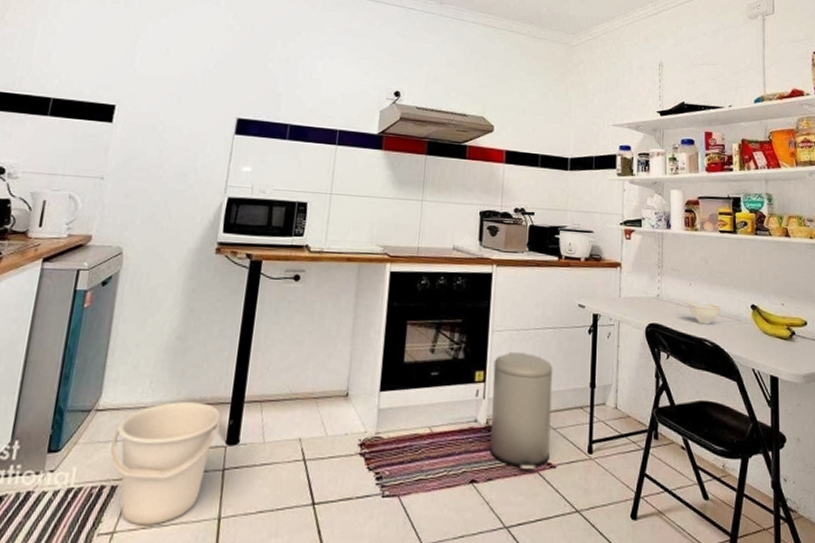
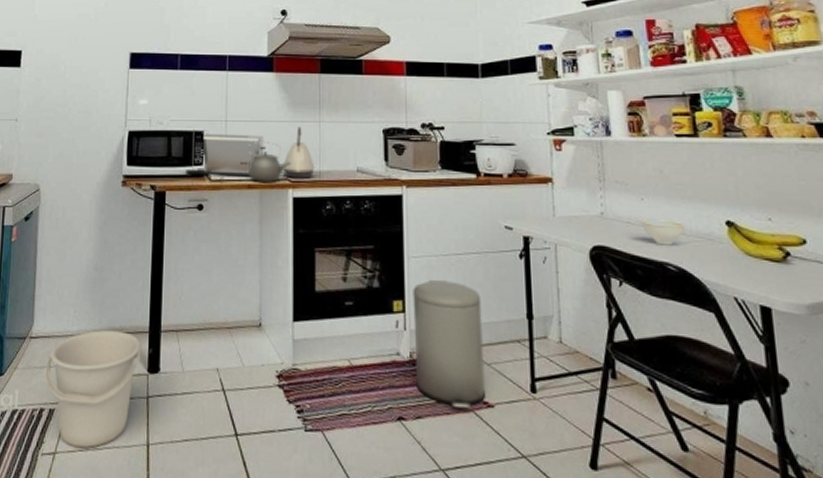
toaster: none [284,205,369,250] -> present [185,134,267,177]
tea kettle: none [348,216,391,257] -> present [248,142,291,183]
kettle: none [383,204,414,254] -> present [284,127,315,178]

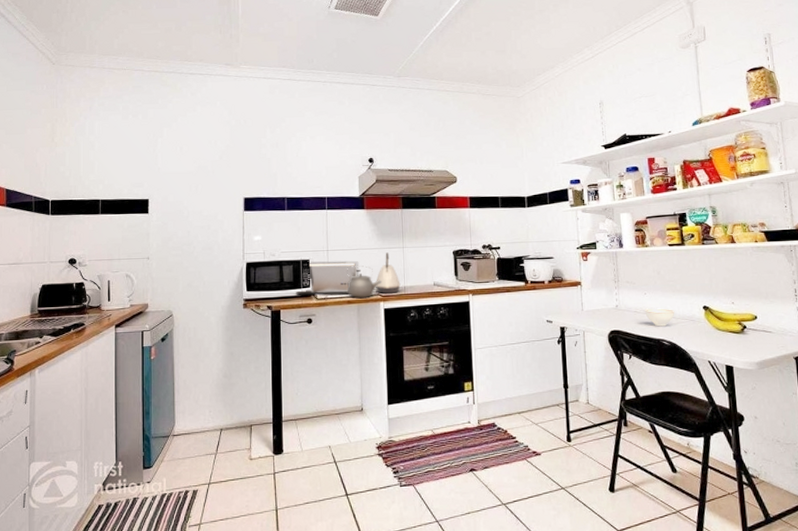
bucket: present [45,330,141,449] -> none [187,424,267,518]
pedal bin: present [413,280,485,409] -> none [479,364,534,458]

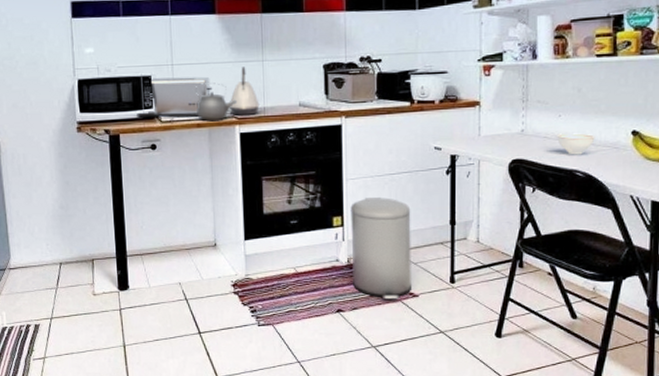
pedal bin: none [479,364,534,458] -> present [350,197,411,300]

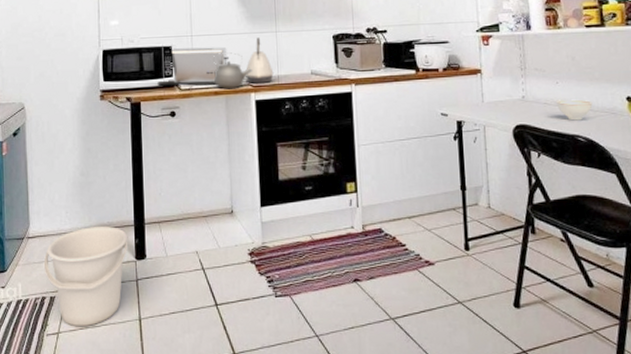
bucket: none [26,259,111,353] -> present [43,227,129,327]
pedal bin: present [350,197,411,300] -> none [363,163,427,268]

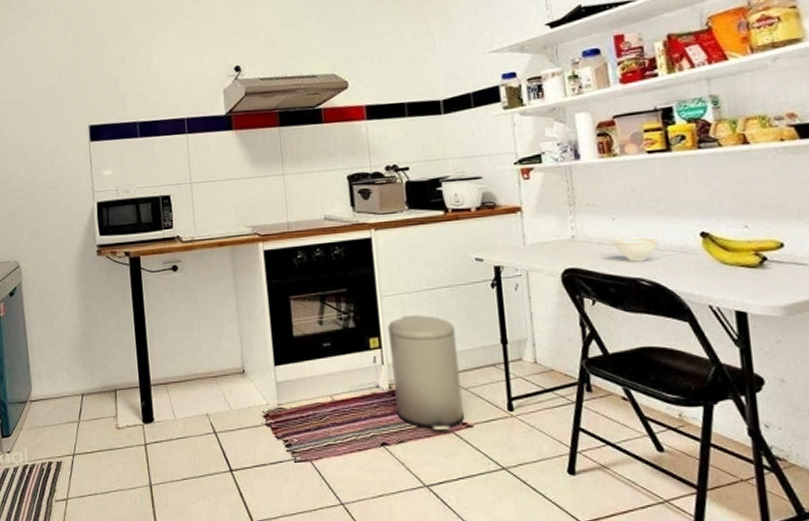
bucket: present [43,227,129,327] -> none [48,389,135,493]
toaster: present [157,46,230,86] -> none [156,193,234,238]
tea kettle: present [213,52,252,89] -> none [216,199,259,240]
kettle: present [246,37,274,83] -> none [251,181,283,232]
pedal bin: none [363,163,427,268] -> present [388,315,464,431]

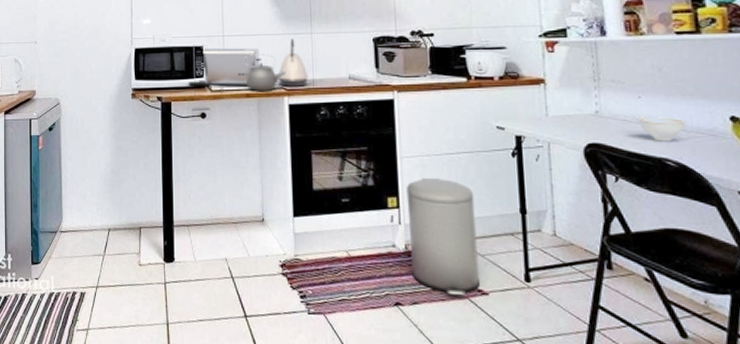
toaster: none [156,193,234,238] -> present [188,47,262,87]
tea kettle: none [216,199,259,240] -> present [245,54,285,92]
kettle: none [251,181,283,232] -> present [279,39,309,87]

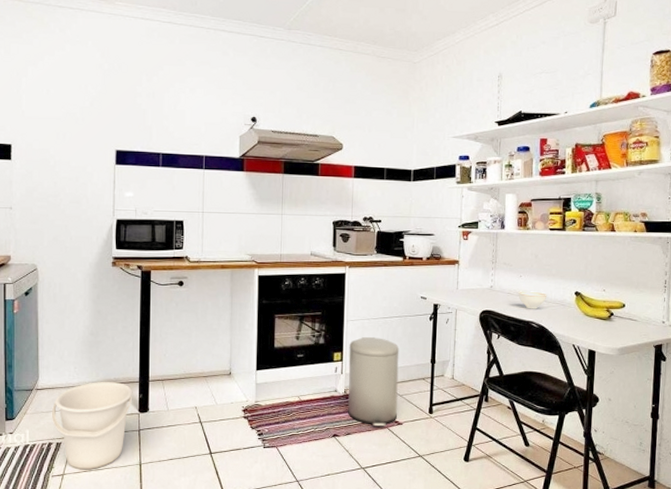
bucket: none [75,225,157,326] -> present [51,382,133,470]
toaster: present [188,47,262,87] -> none [168,223,238,259]
tea kettle: present [245,54,285,92] -> none [222,230,257,264]
kettle: present [279,39,309,87] -> none [251,218,277,260]

